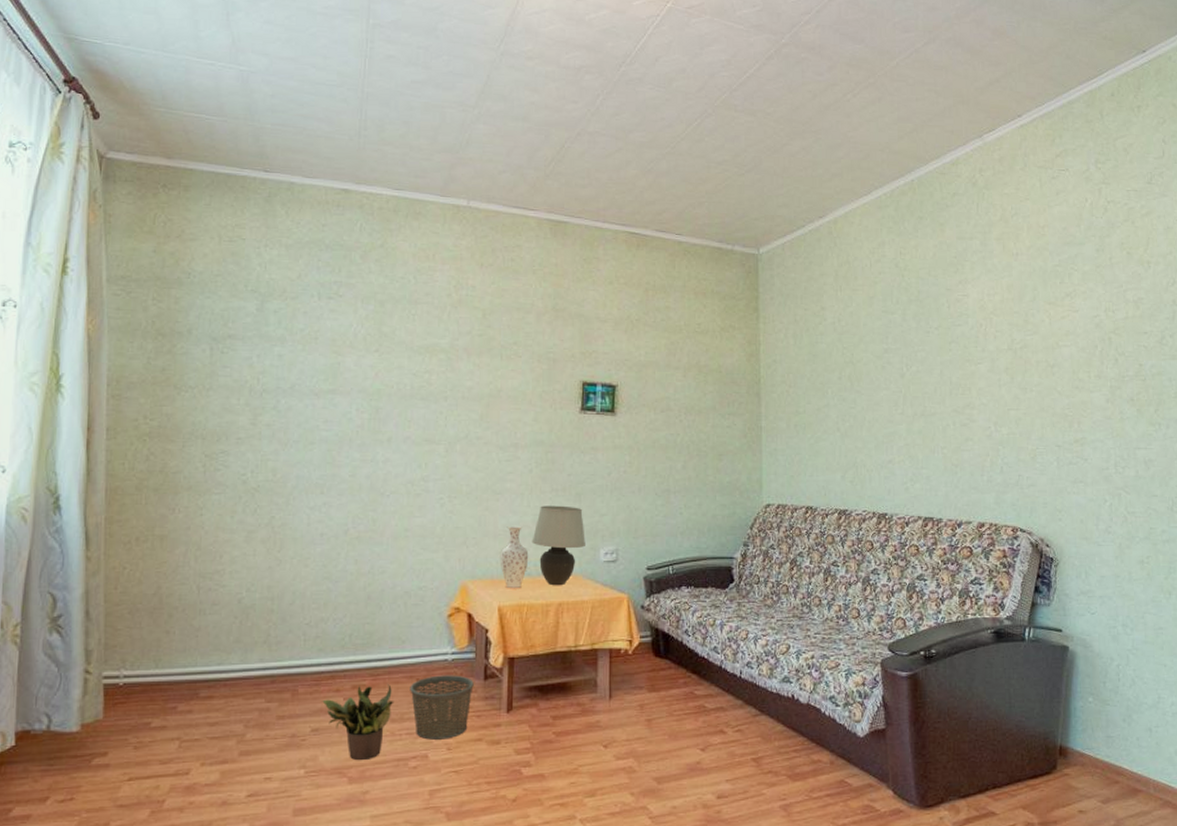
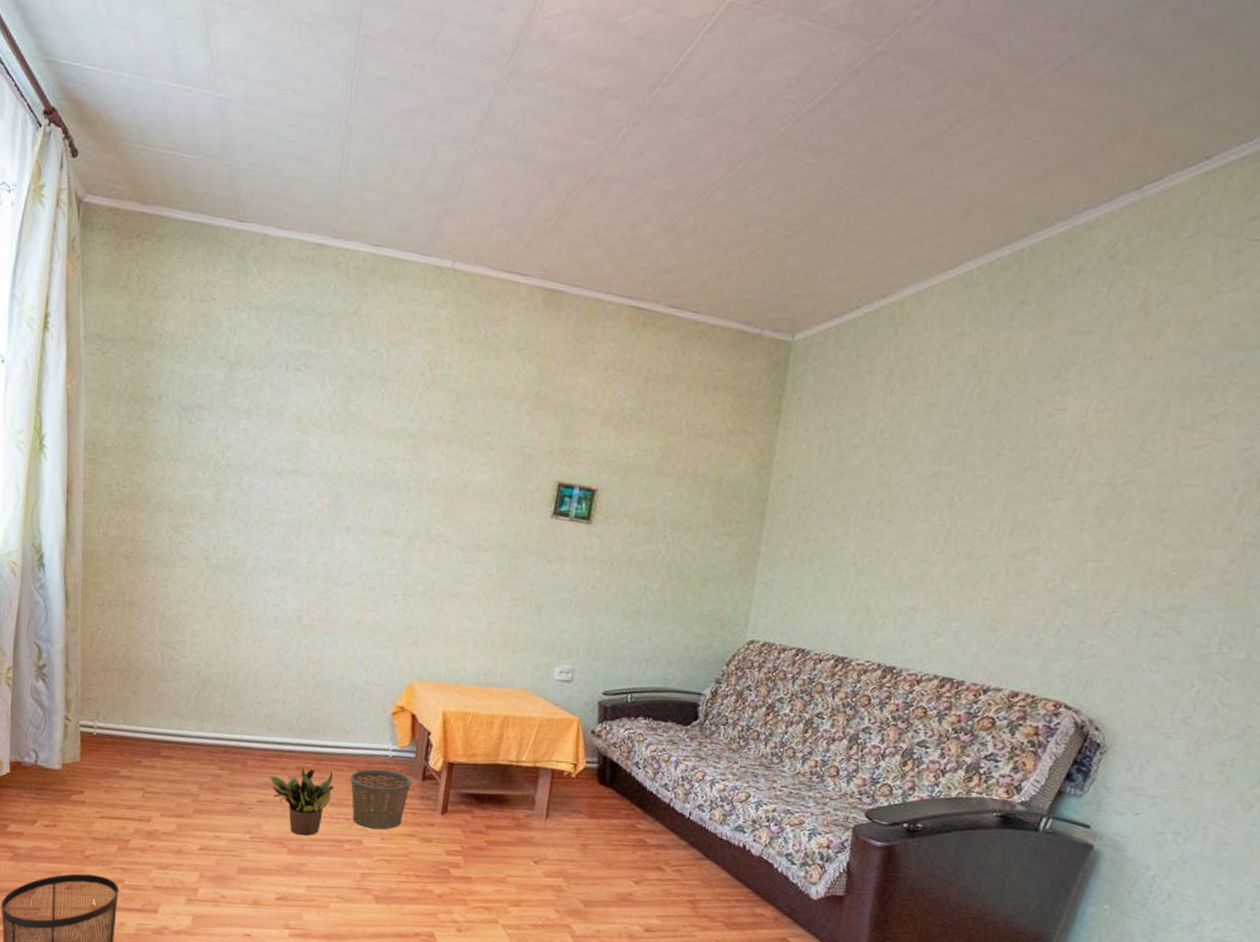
vase: present [499,527,529,589] -> none [448,632,480,697]
table lamp: present [532,505,585,586] -> none [483,614,542,699]

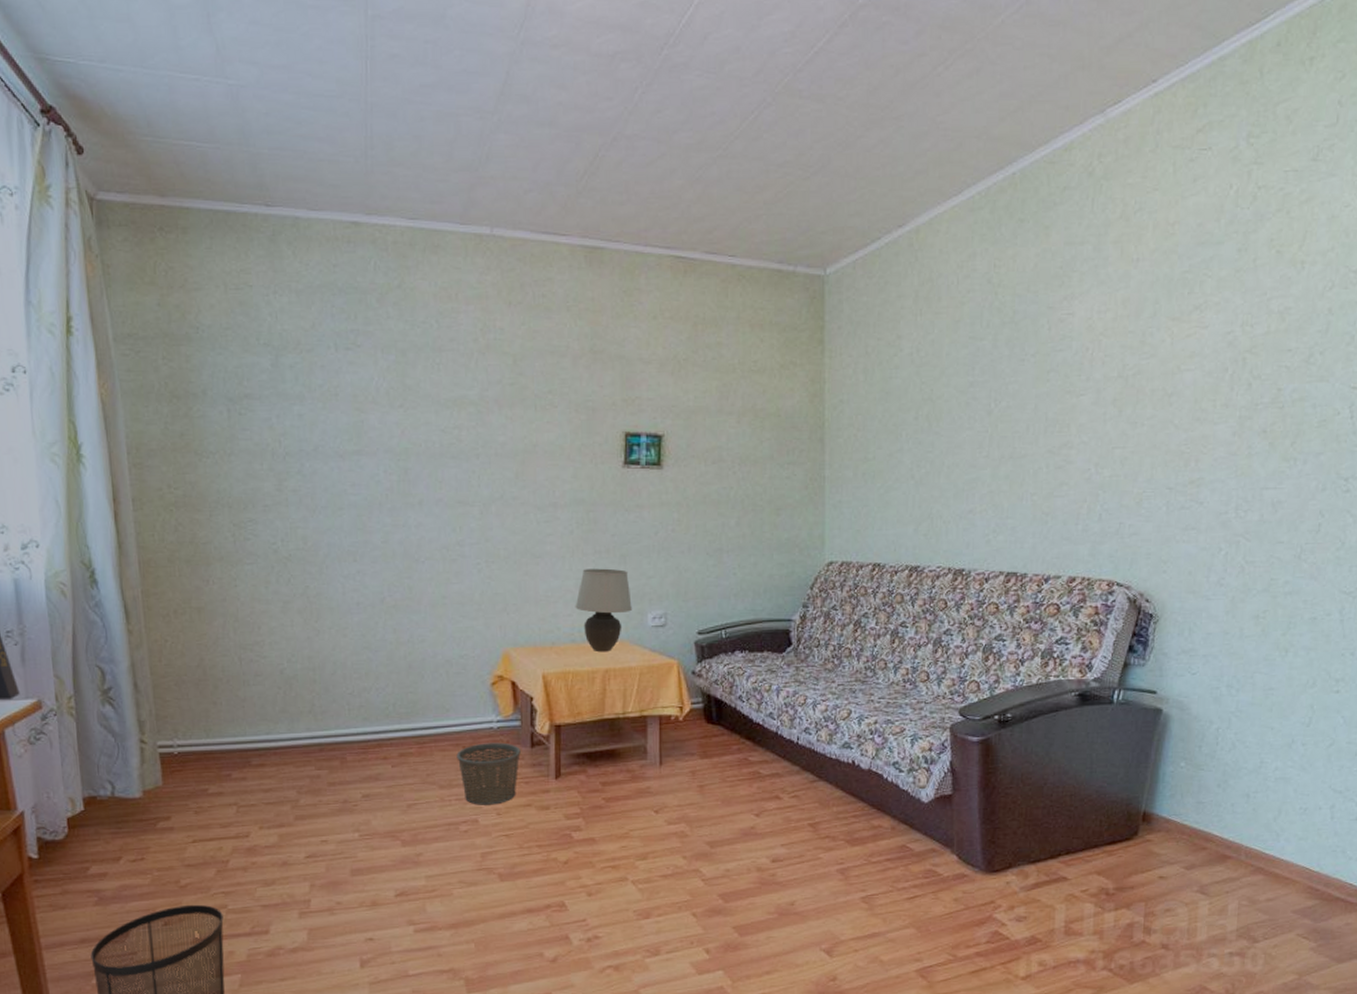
potted plant: present [268,766,335,836] -> none [371,752,442,824]
table lamp: none [483,614,542,699] -> present [575,568,632,653]

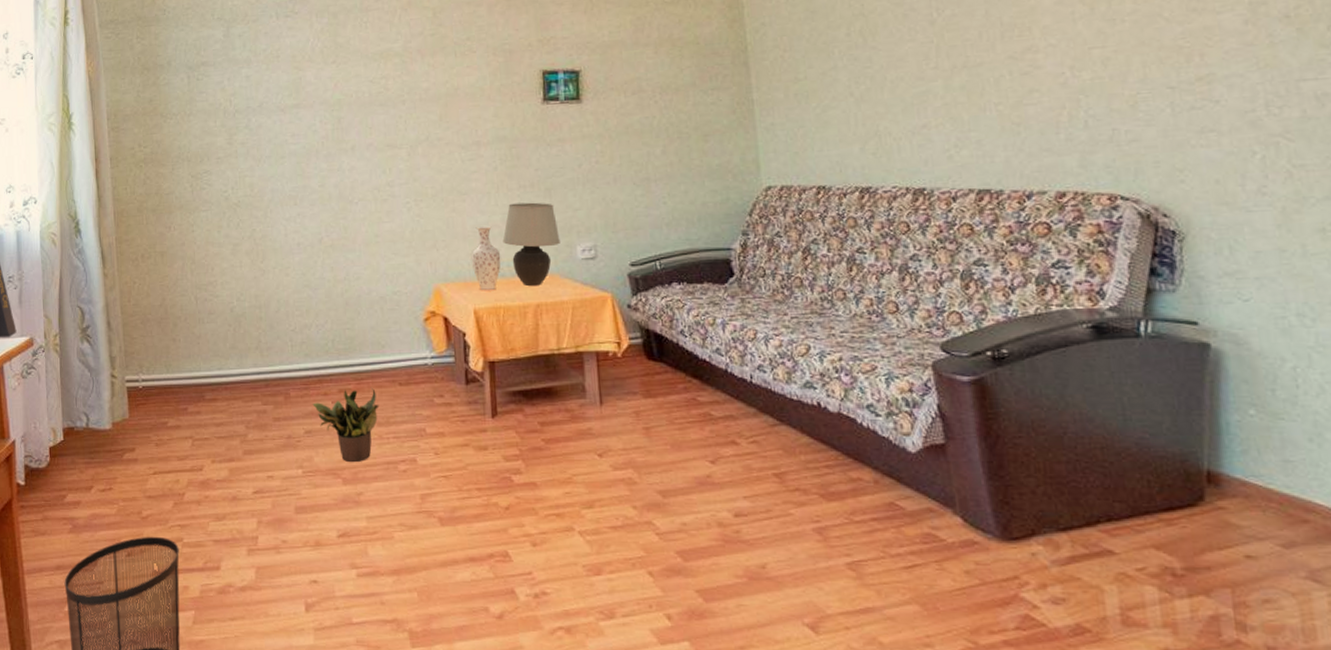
potted plant: none [371,752,442,824] -> present [312,388,380,462]
basket: present [456,742,521,805] -> none [393,379,456,444]
vase: none [542,591,573,656] -> present [470,226,501,291]

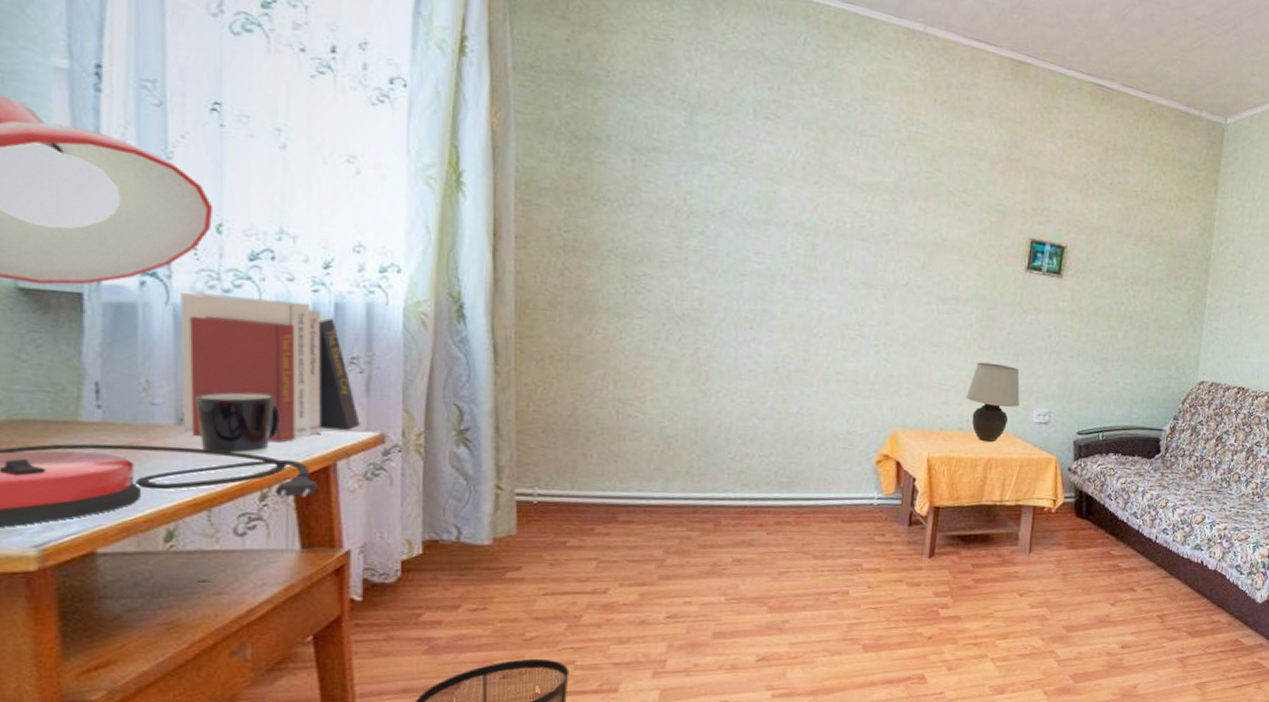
potted plant: present [312,388,380,462] -> none [745,521,818,592]
vase: present [470,226,501,291] -> none [932,380,962,442]

